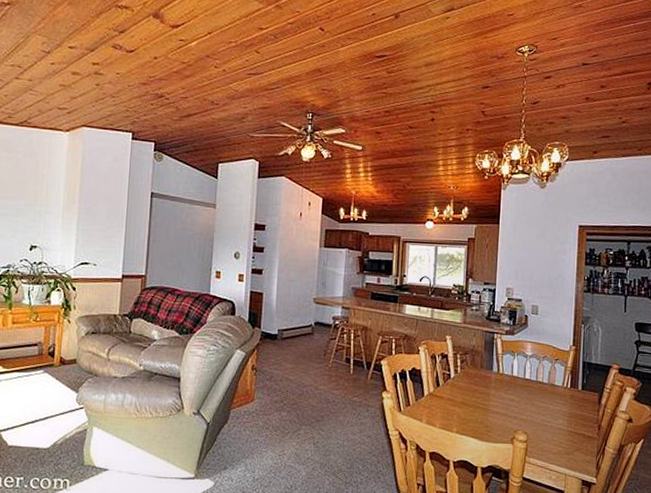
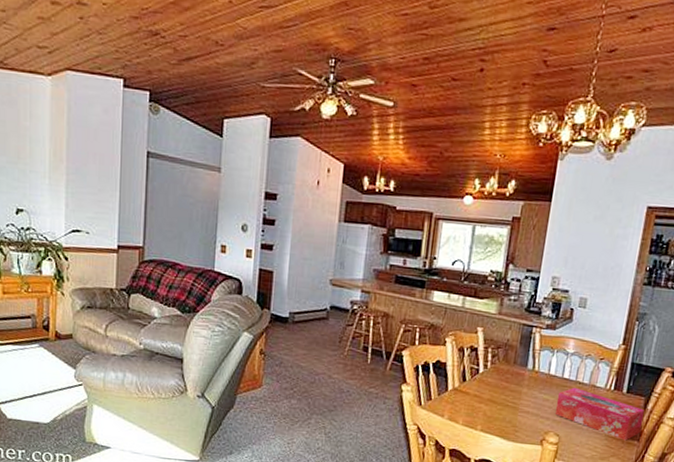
tissue box: none [521,387,600,435] -> present [554,387,644,441]

